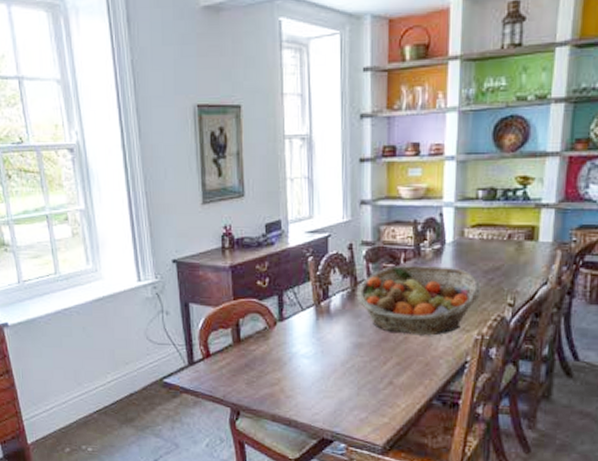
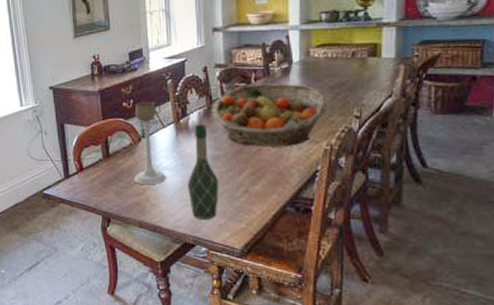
candle holder: none [267,281,303,375] -> present [133,102,166,185]
wine bottle: none [327,308,362,413] -> present [188,124,219,219]

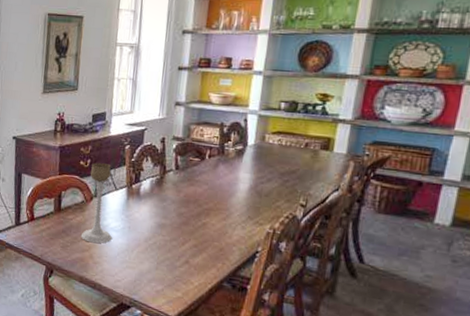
wine bottle: present [188,124,219,219] -> none [131,191,162,284]
fruit basket: present [212,83,329,147] -> none [164,160,277,225]

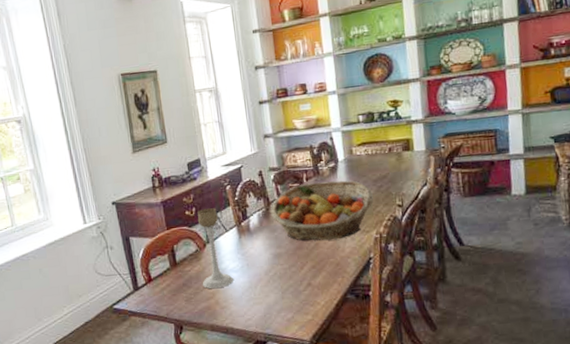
fruit basket: none [164,160,277,225] -> present [270,180,374,241]

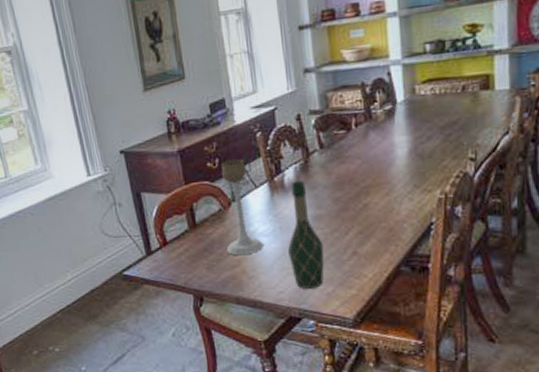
wine bottle: none [254,225,284,316] -> present [288,180,324,289]
fruit basket: present [270,180,374,241] -> none [309,126,440,201]

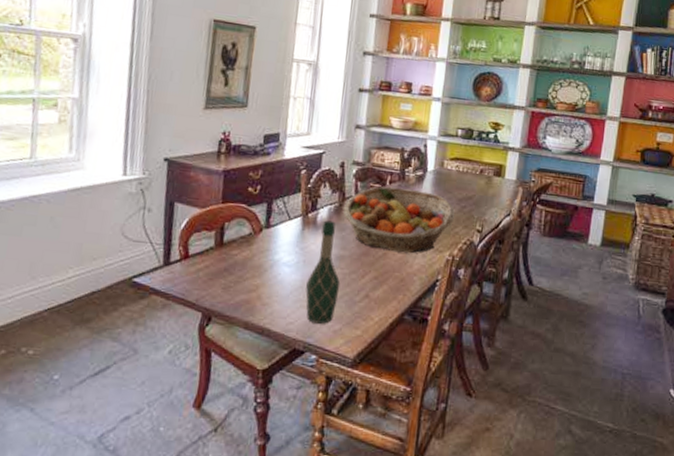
candle holder: present [221,159,263,256] -> none [246,189,285,282]
fruit basket: none [309,126,440,201] -> present [343,186,455,254]

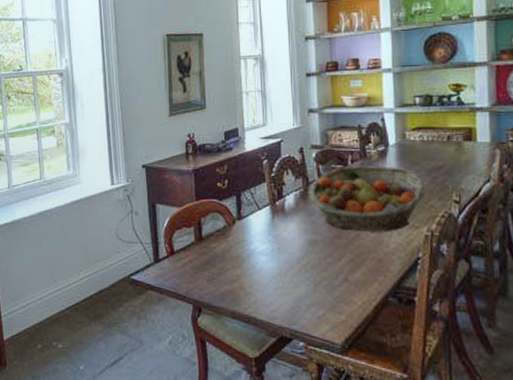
wine bottle: present [305,220,341,324] -> none [284,207,317,310]

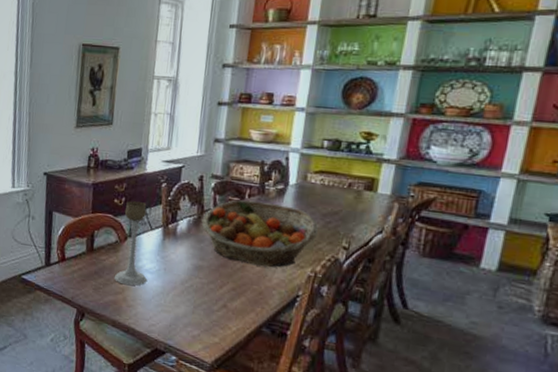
candle holder: none [227,182,261,272] -> present [113,201,147,286]

